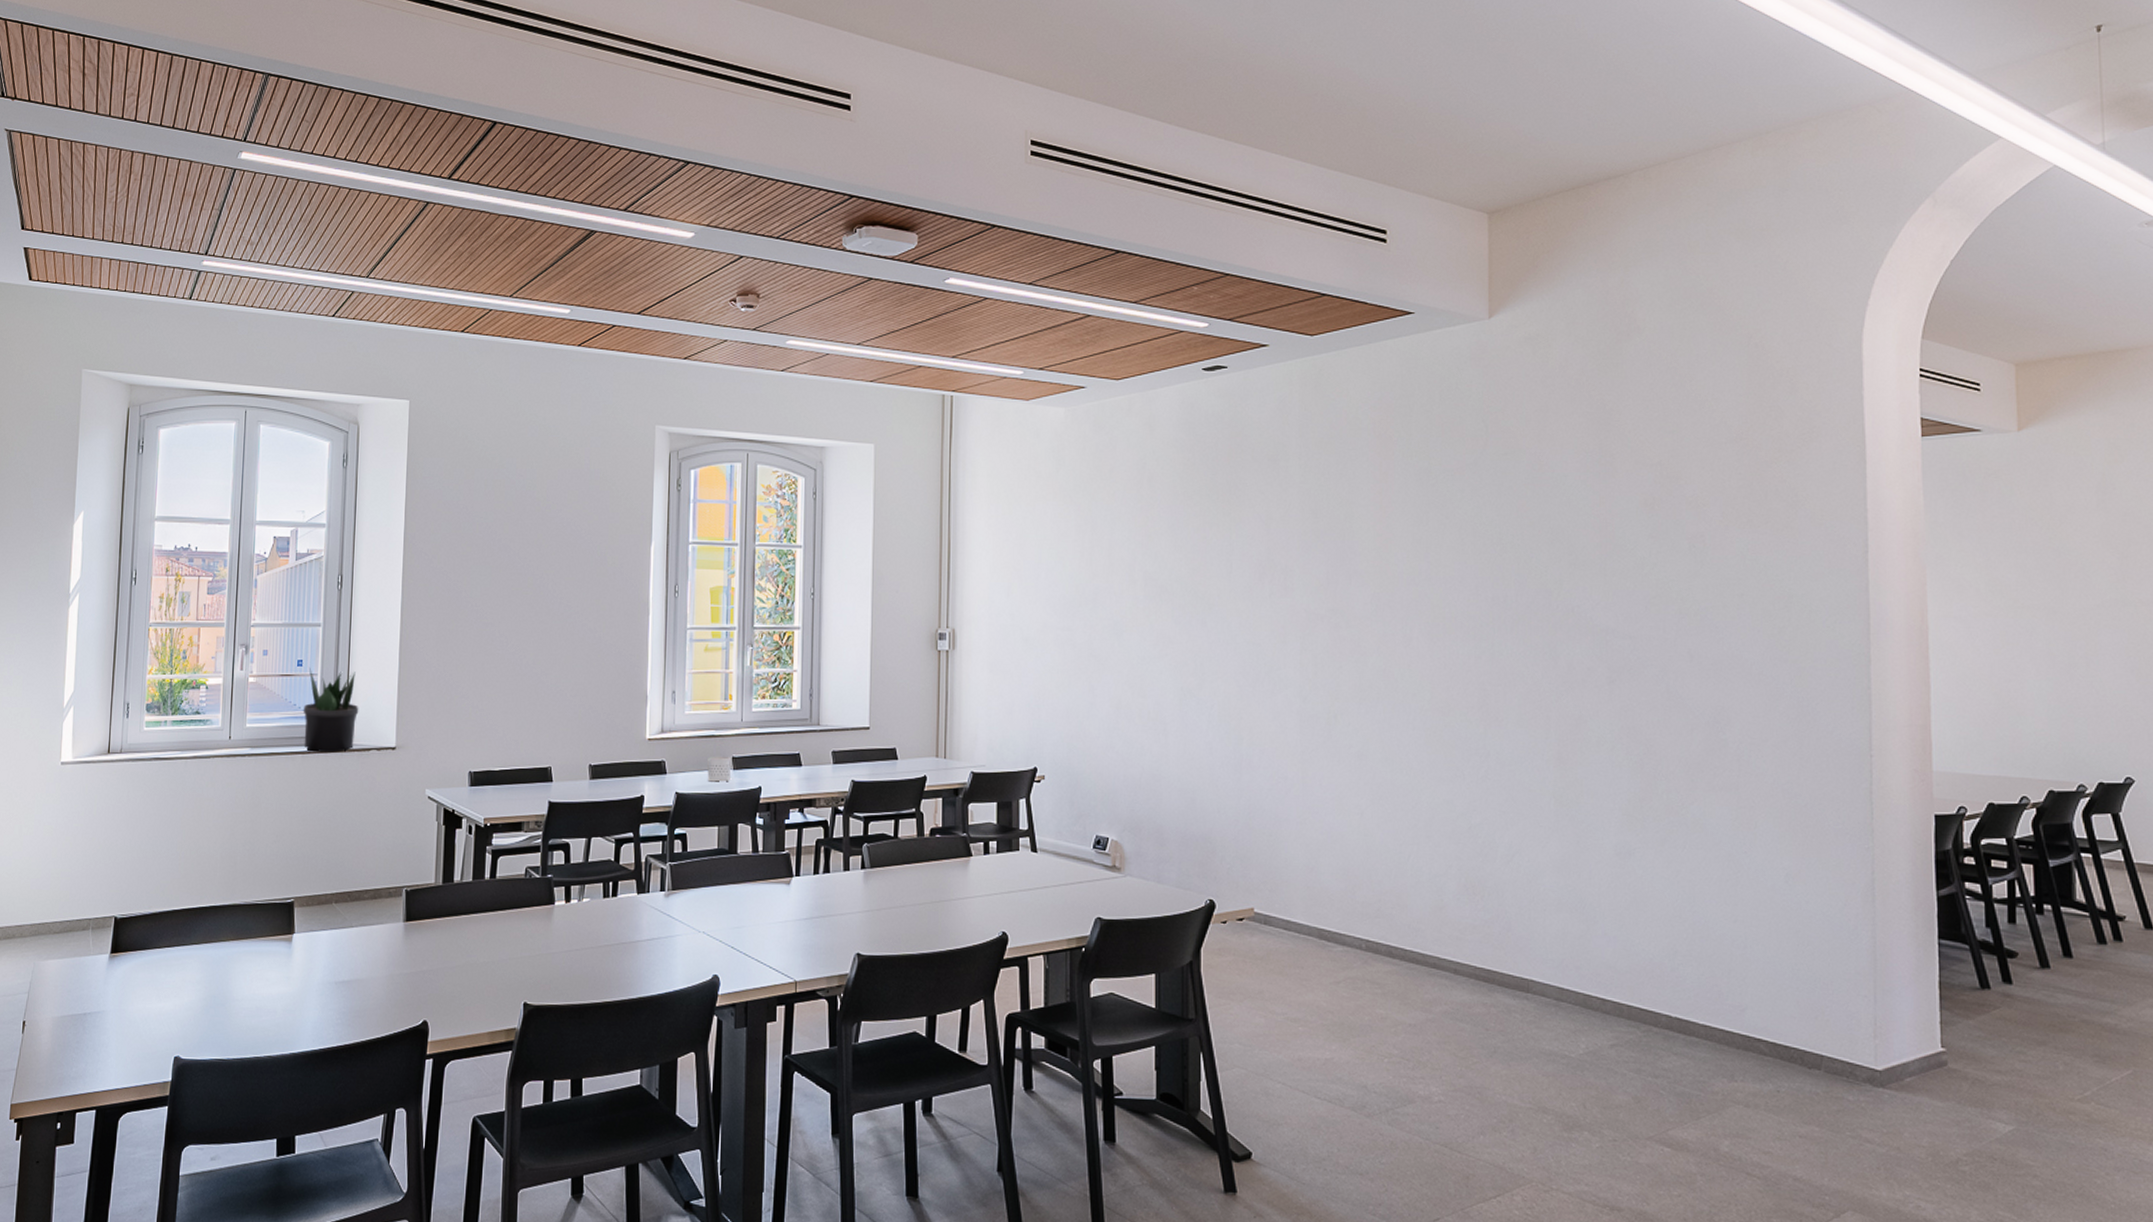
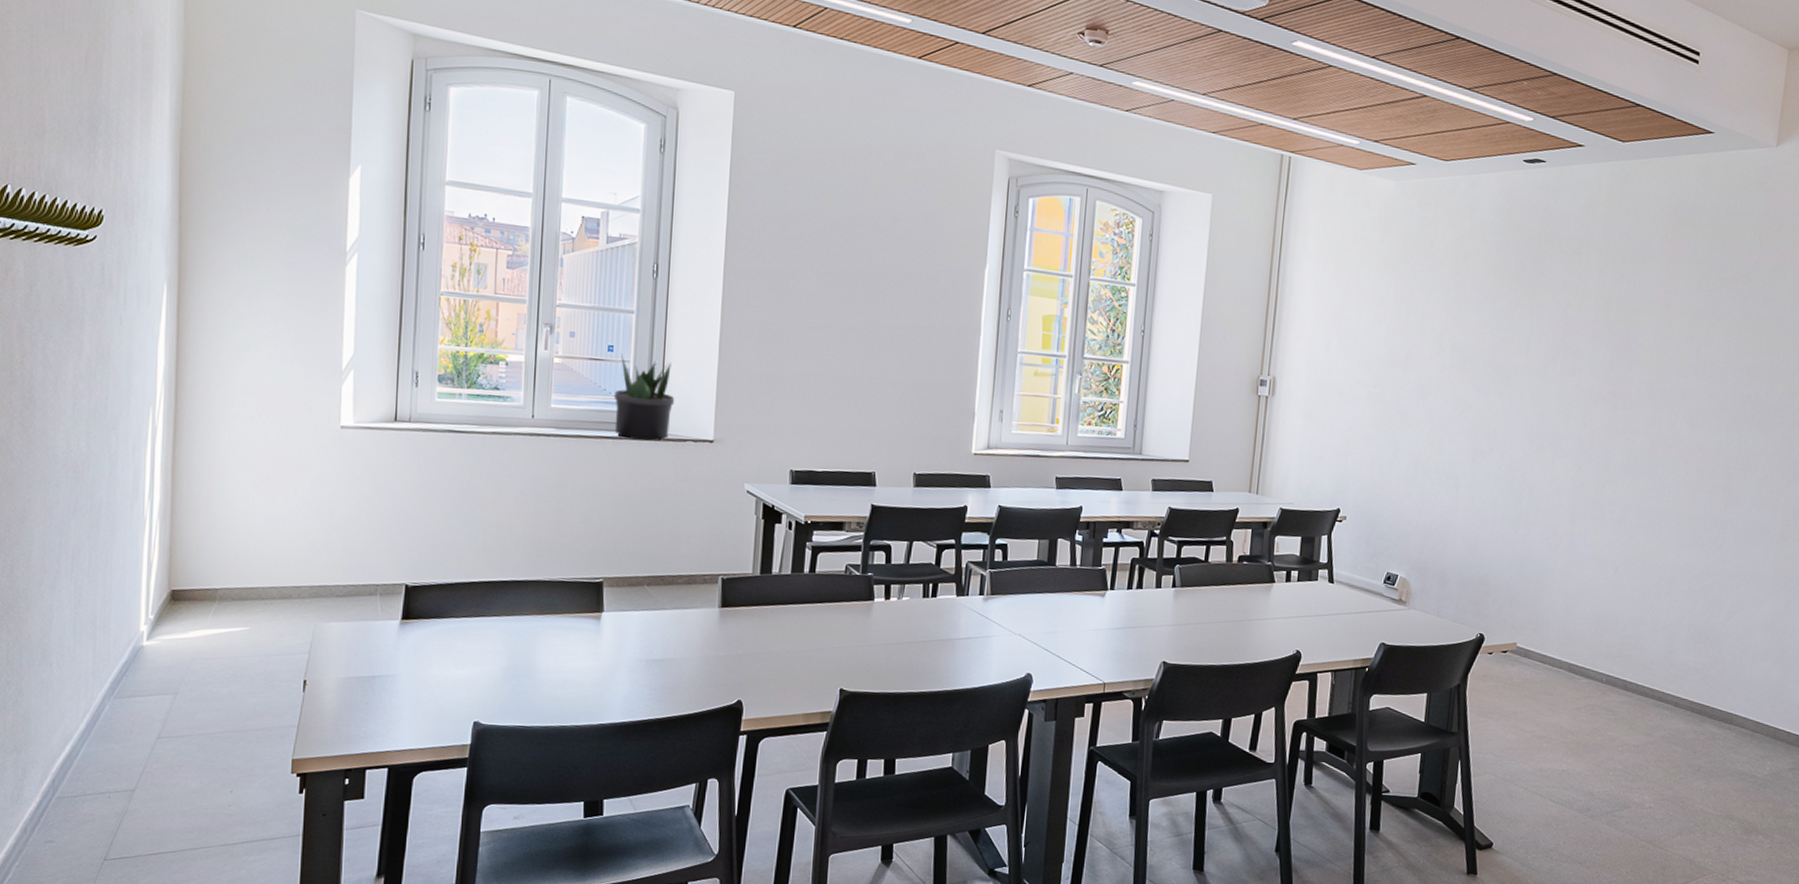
mug: present [707,757,731,782] -> none [1030,475,1054,500]

